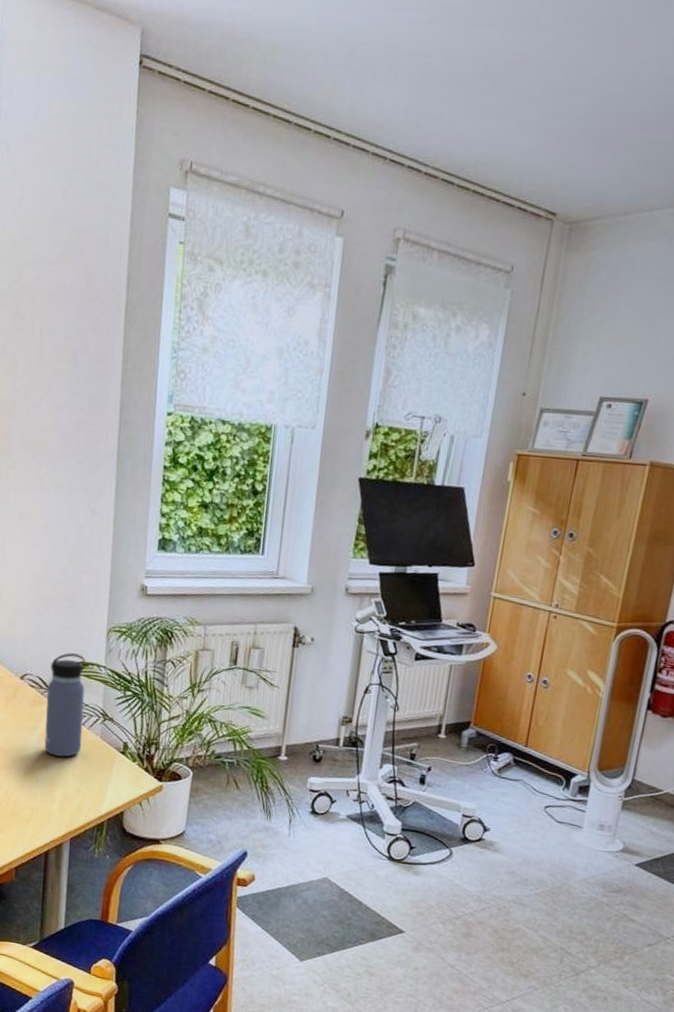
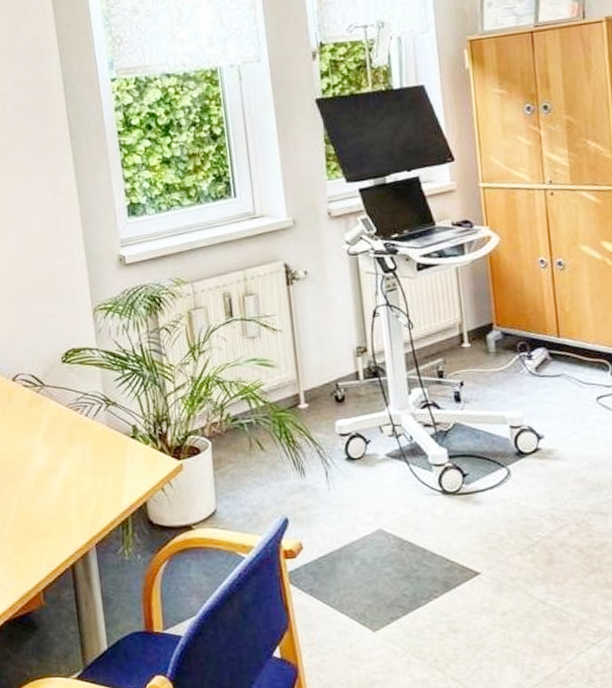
water bottle: present [44,653,86,757] -> none [41,341,89,456]

